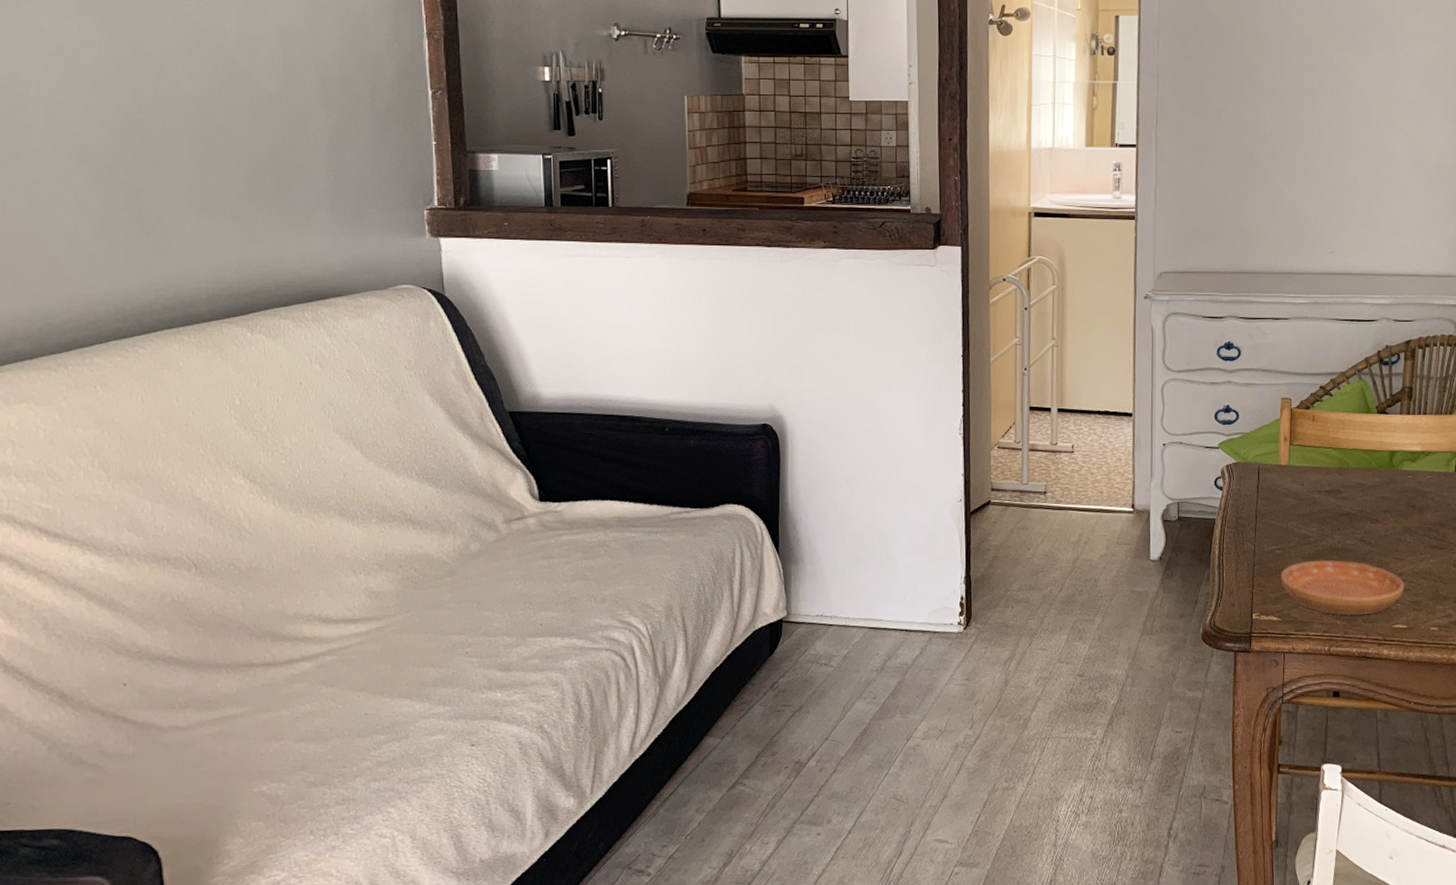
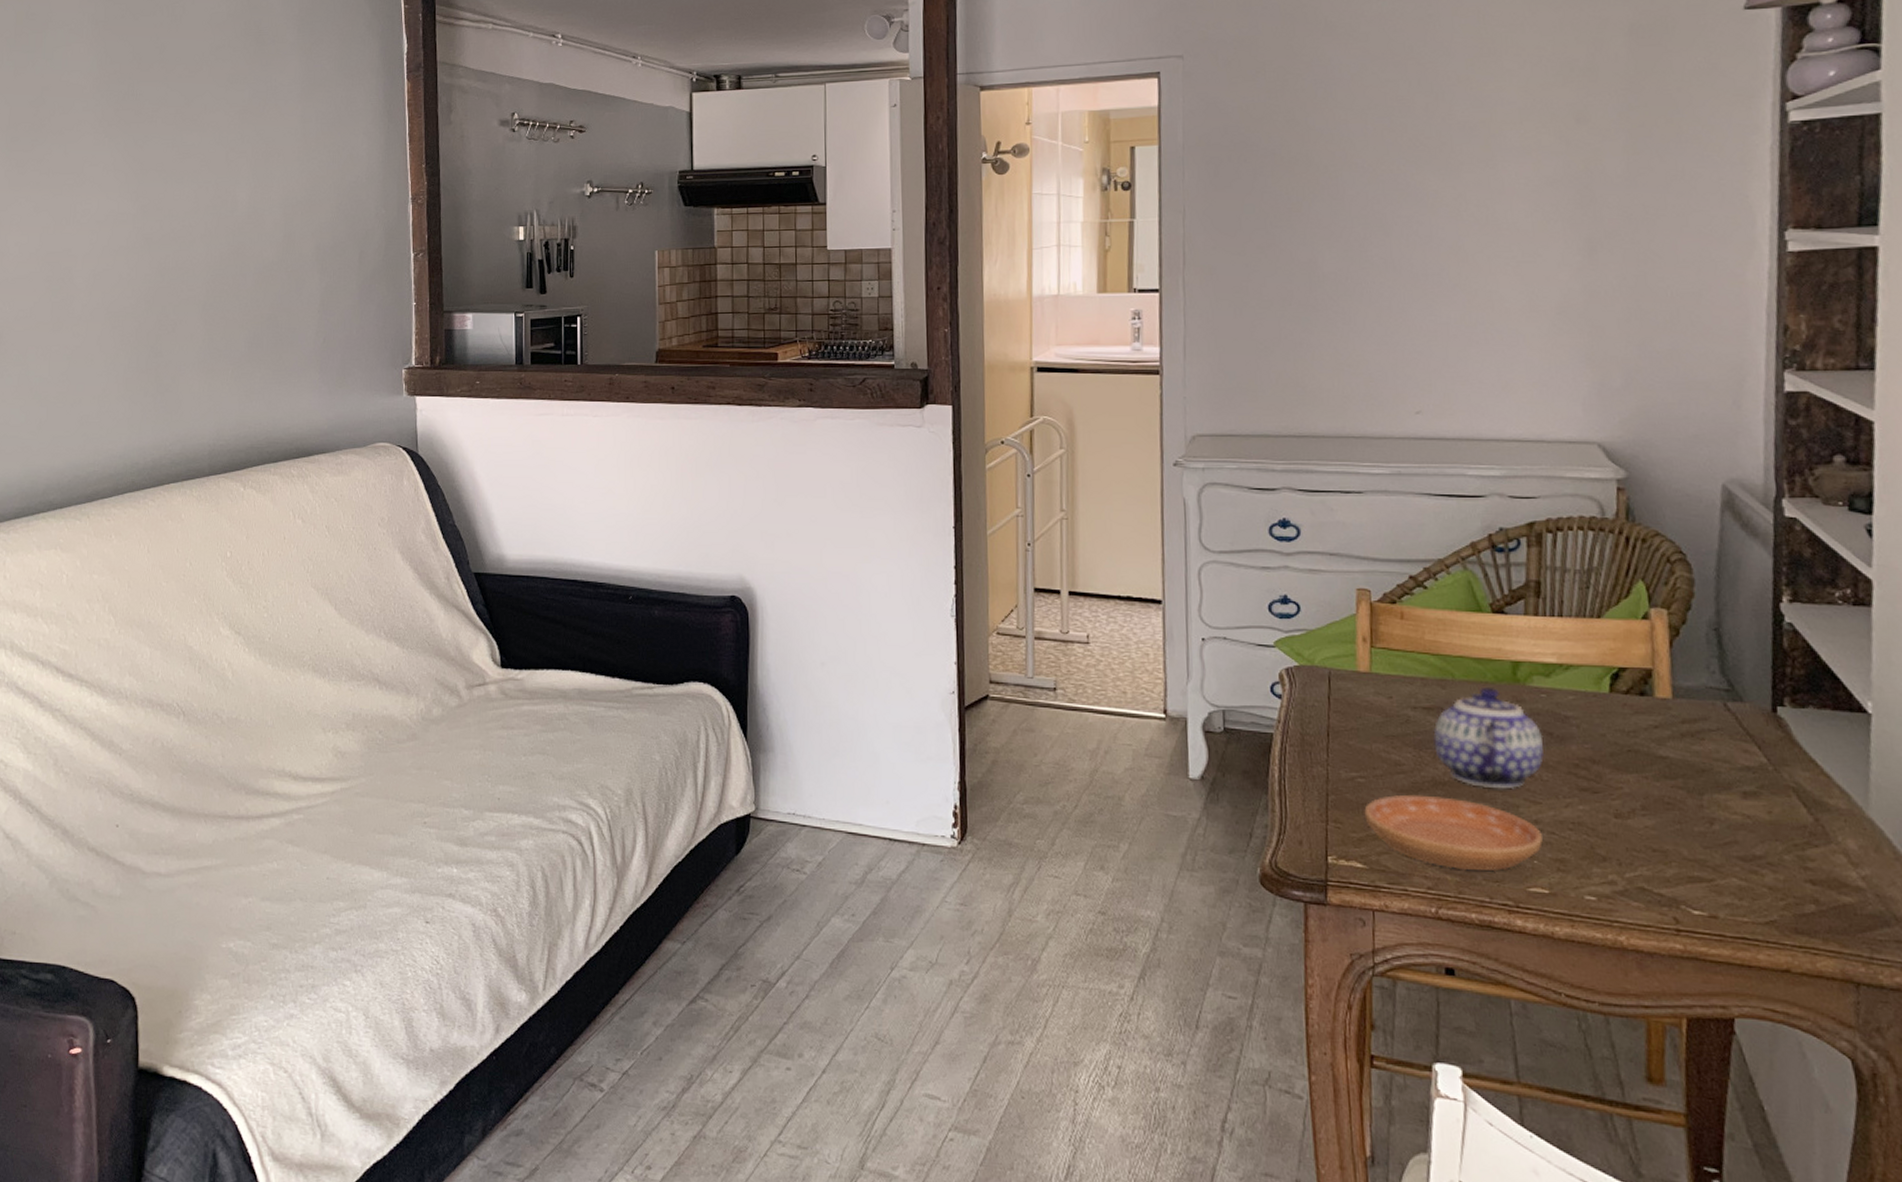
teapot: none [1332,472,1409,552] -> present [1433,686,1544,790]

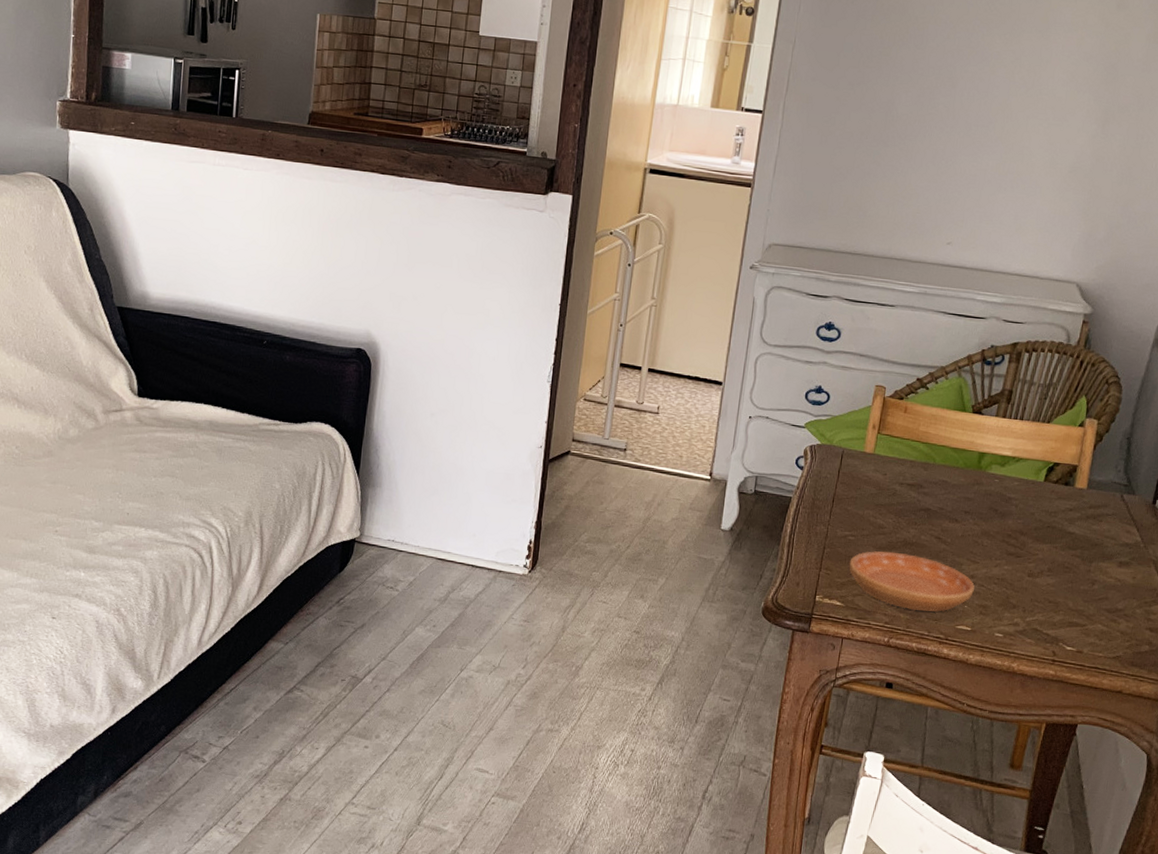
teapot: present [1433,686,1544,790] -> none [910,470,991,551]

